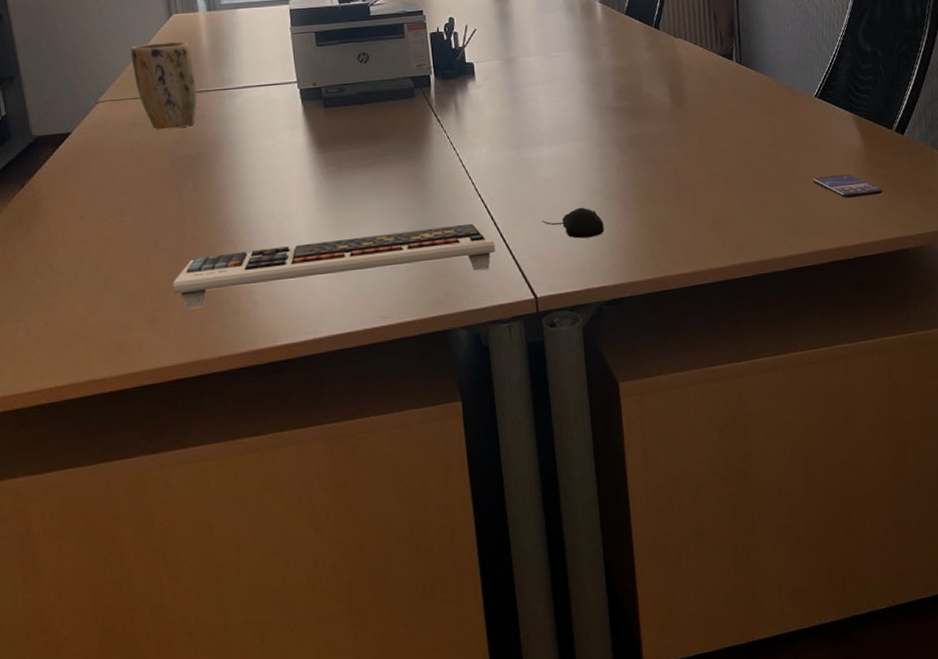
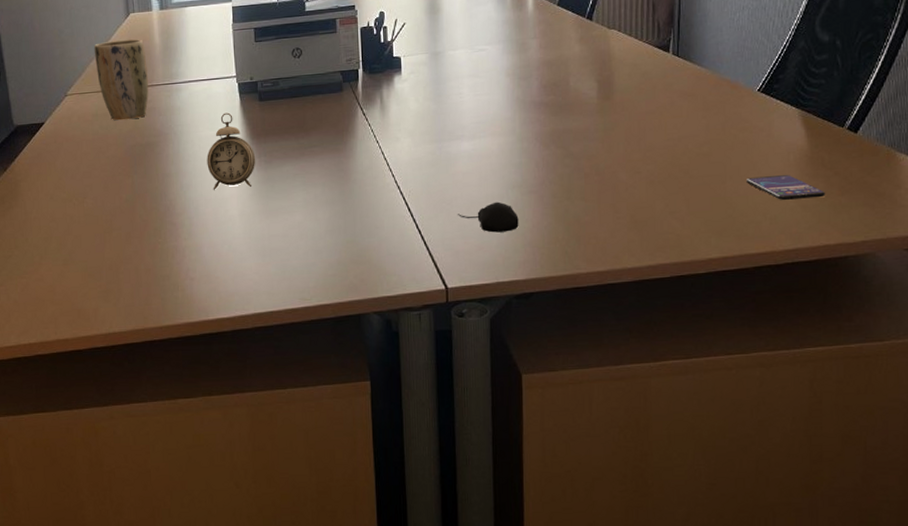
computer keyboard: present [173,223,496,310] -> none [124,214,411,283]
alarm clock: none [267,120,324,203] -> present [207,112,256,190]

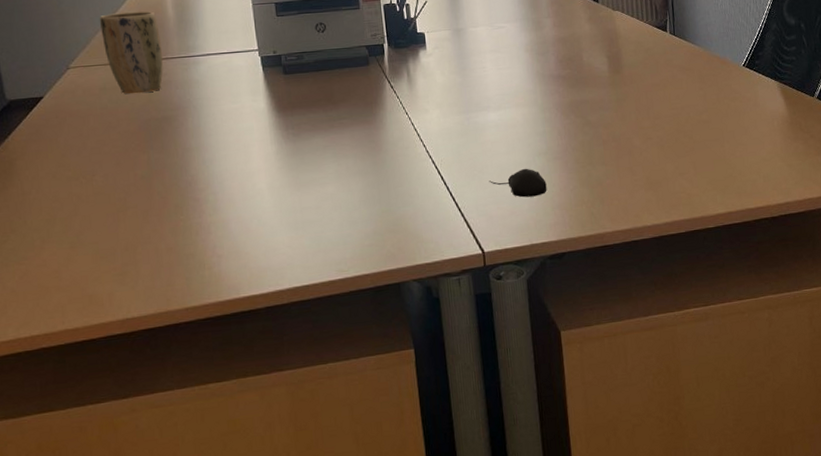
alarm clock: present [207,112,256,190] -> none [230,85,284,164]
smartphone: present [746,174,825,200] -> none [740,137,805,160]

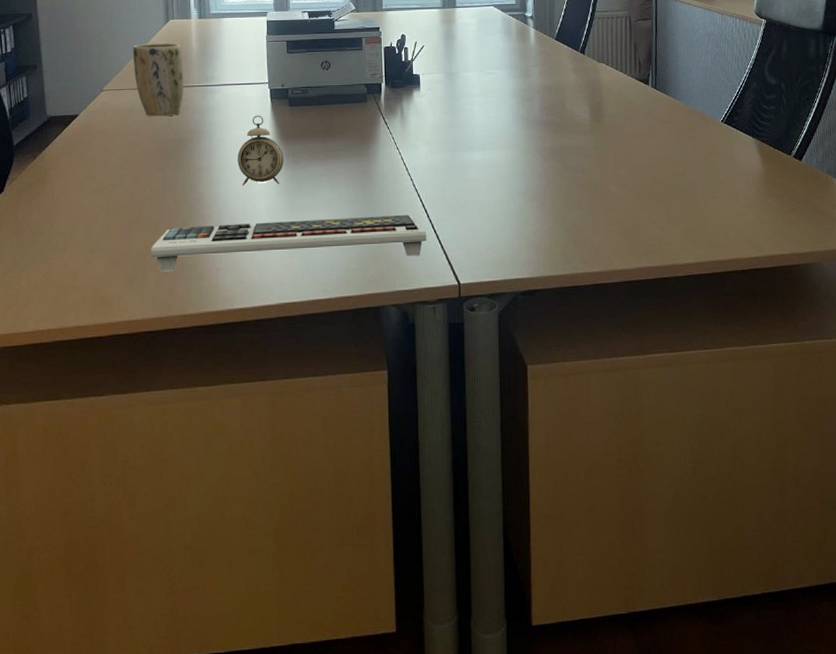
computer keyboard: none [141,183,446,264] -> present [151,214,427,272]
alarm clock: none [230,85,284,164] -> present [237,115,285,186]
computer mouse: present [488,168,547,198] -> none [469,207,524,234]

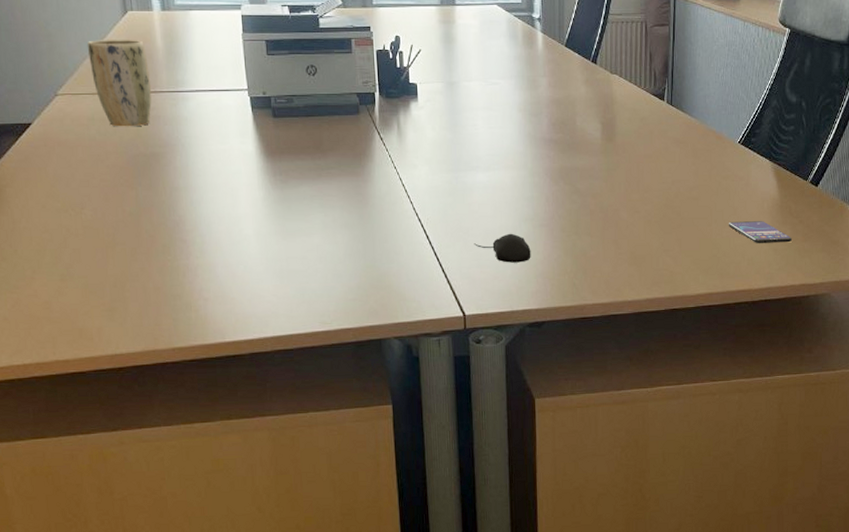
computer keyboard: present [151,214,427,272] -> none [130,241,430,302]
alarm clock: present [237,115,285,186] -> none [218,127,271,208]
computer mouse: none [469,207,524,234] -> present [473,233,531,263]
smartphone: none [714,192,779,214] -> present [728,220,792,243]

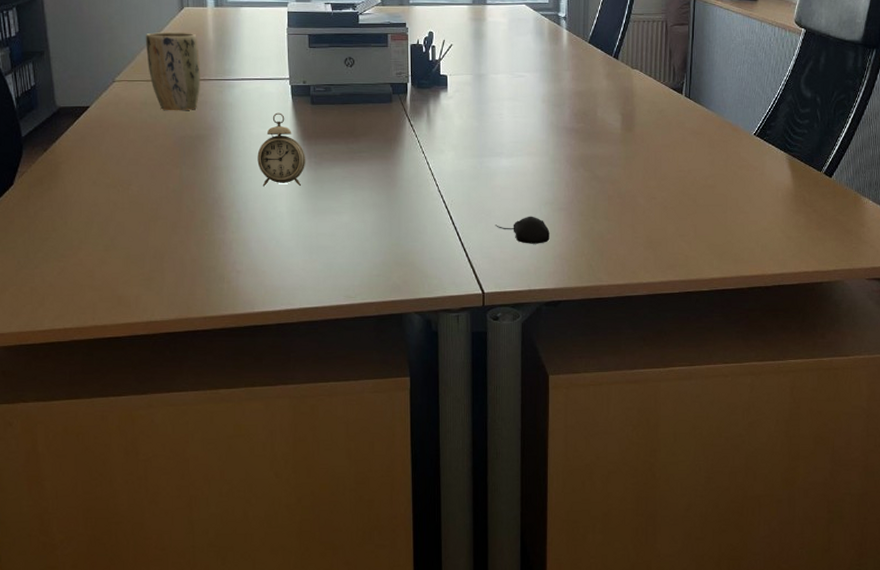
alarm clock: none [218,127,271,208] -> present [257,112,306,186]
smartphone: present [728,220,792,243] -> none [742,208,805,231]

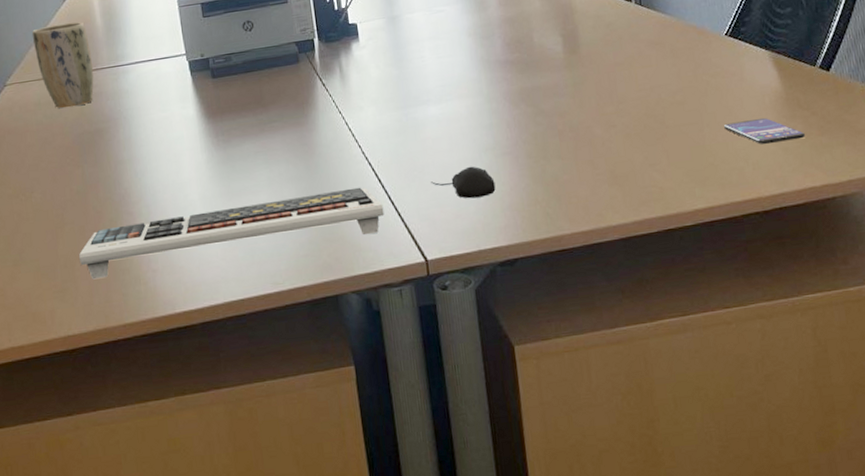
computer keyboard: none [169,221,452,273] -> present [79,187,384,280]
alarm clock: present [257,112,306,186] -> none [161,92,214,175]
smartphone: none [742,208,805,231] -> present [723,117,805,145]

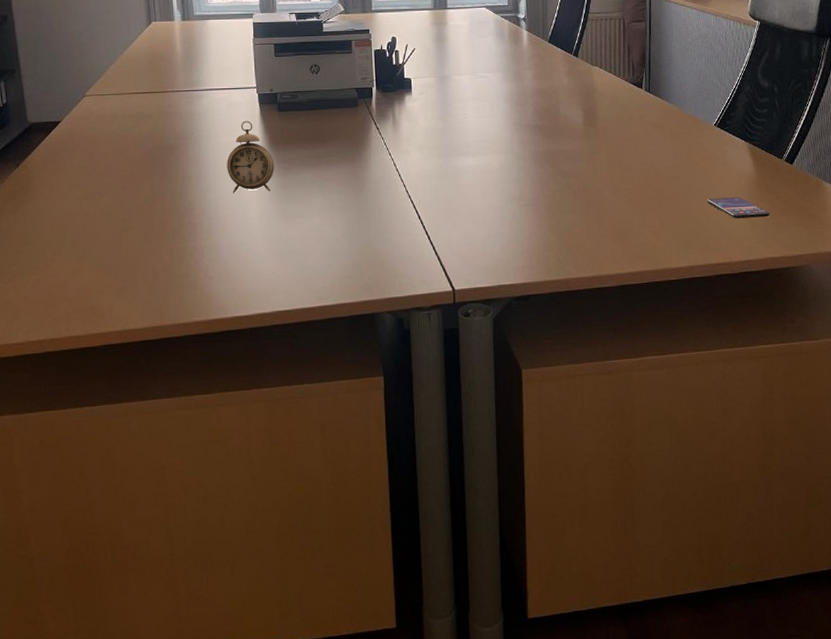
plant pot: present [31,22,94,108] -> none [114,47,170,123]
computer keyboard: present [79,187,384,280] -> none [141,221,421,281]
alarm clock: none [161,92,214,175] -> present [227,120,275,193]
computer mouse: present [430,166,496,199] -> none [463,212,518,240]

